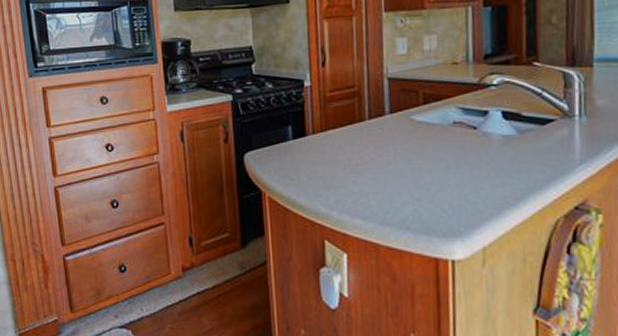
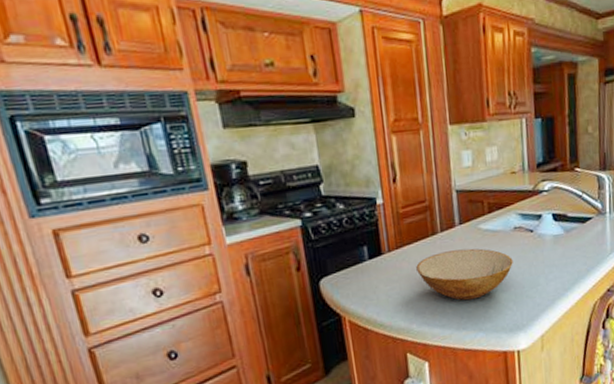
bowl: none [340,139,451,195] -> present [416,248,513,301]

